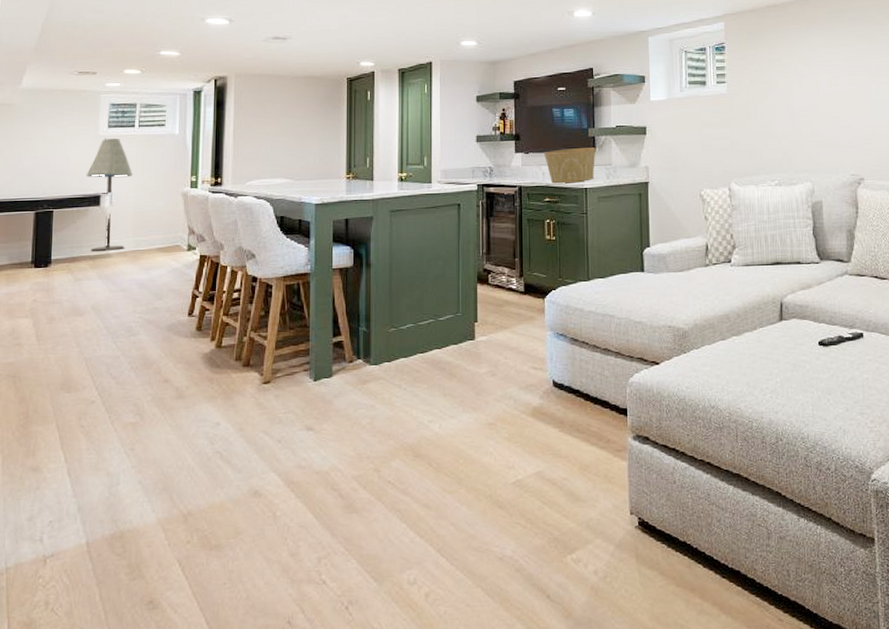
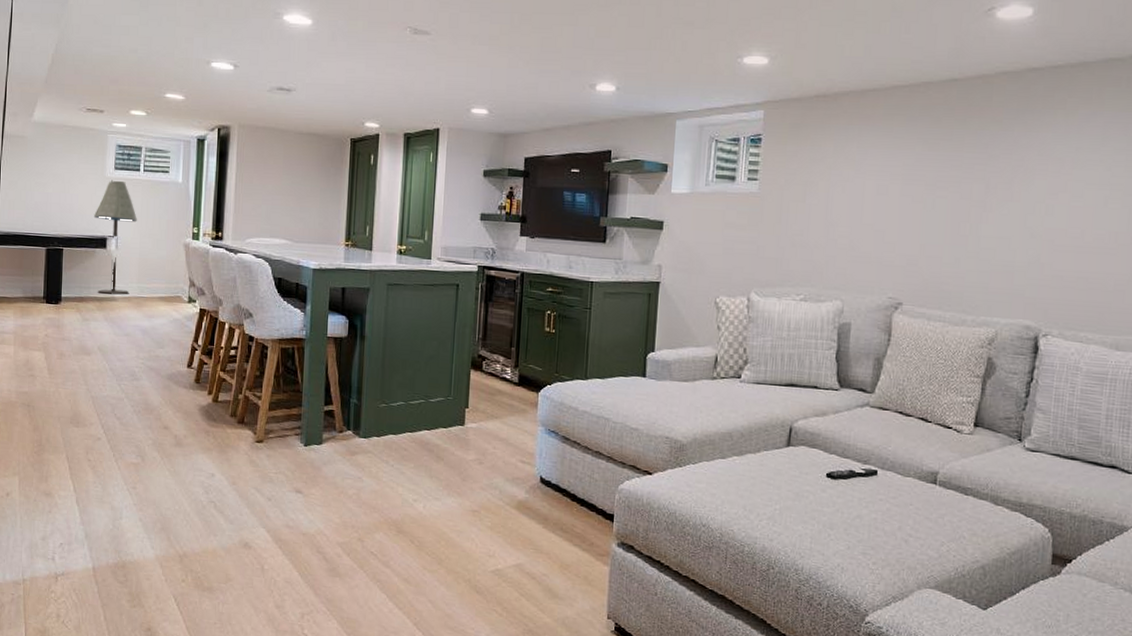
basket: present [543,148,596,184] -> none [550,237,607,275]

